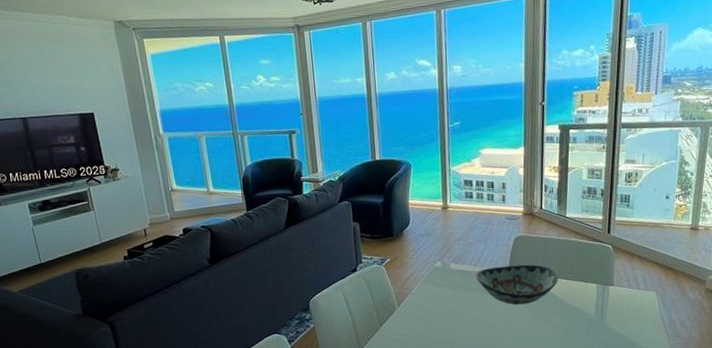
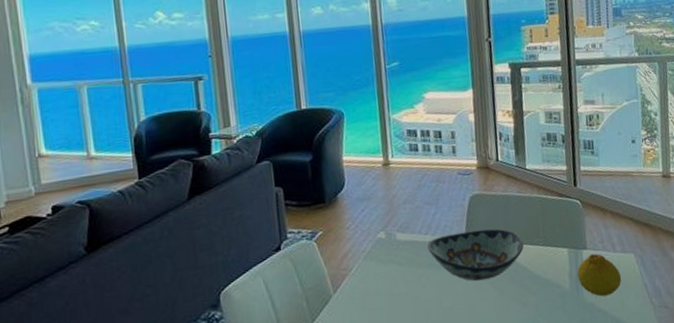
fruit: none [603,290,642,324] -> present [577,254,622,297]

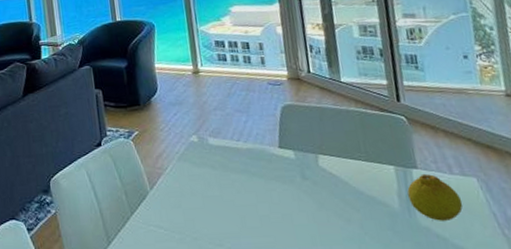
decorative bowl: present [426,228,524,282] -> none [239,139,344,192]

